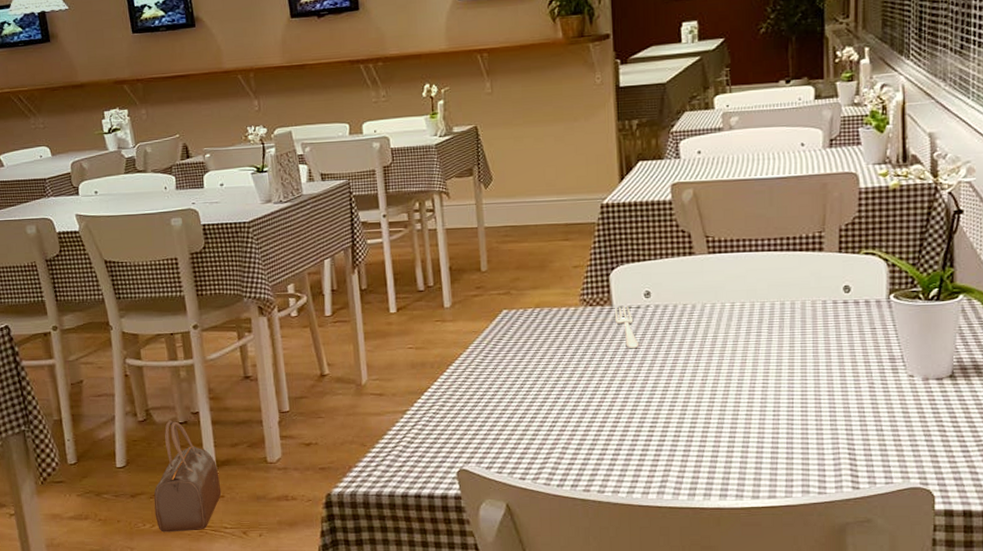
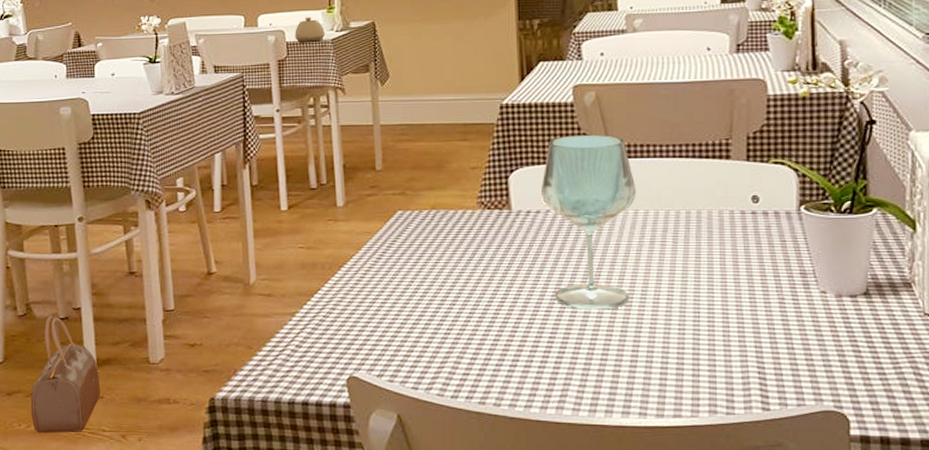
sugar bowl: none [399,123,429,148] -> present [295,17,325,42]
fork: present [614,306,640,349] -> none [513,210,539,255]
wine glass: none [641,231,733,400] -> present [541,134,636,310]

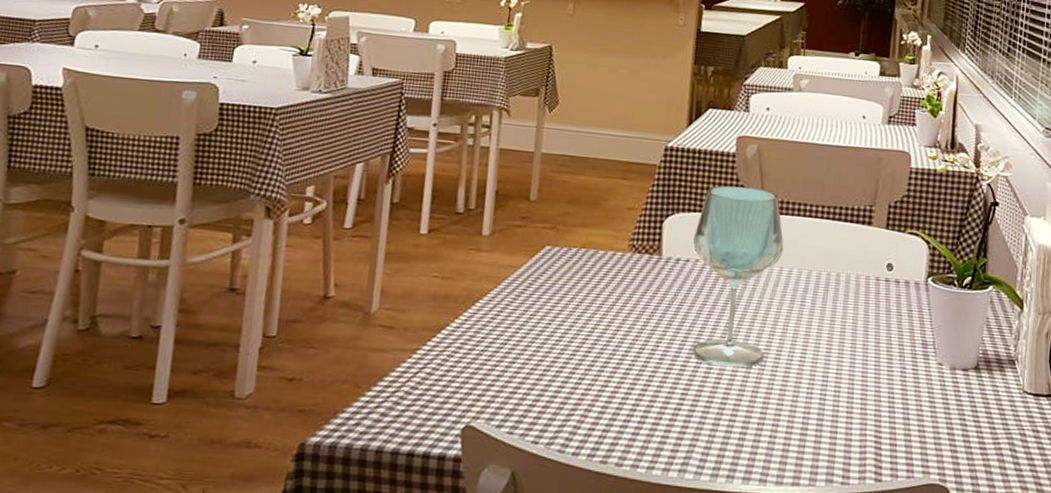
handbag: present [30,315,101,434] -> none [68,333,168,480]
sugar bowl: present [295,17,325,42] -> none [466,30,499,58]

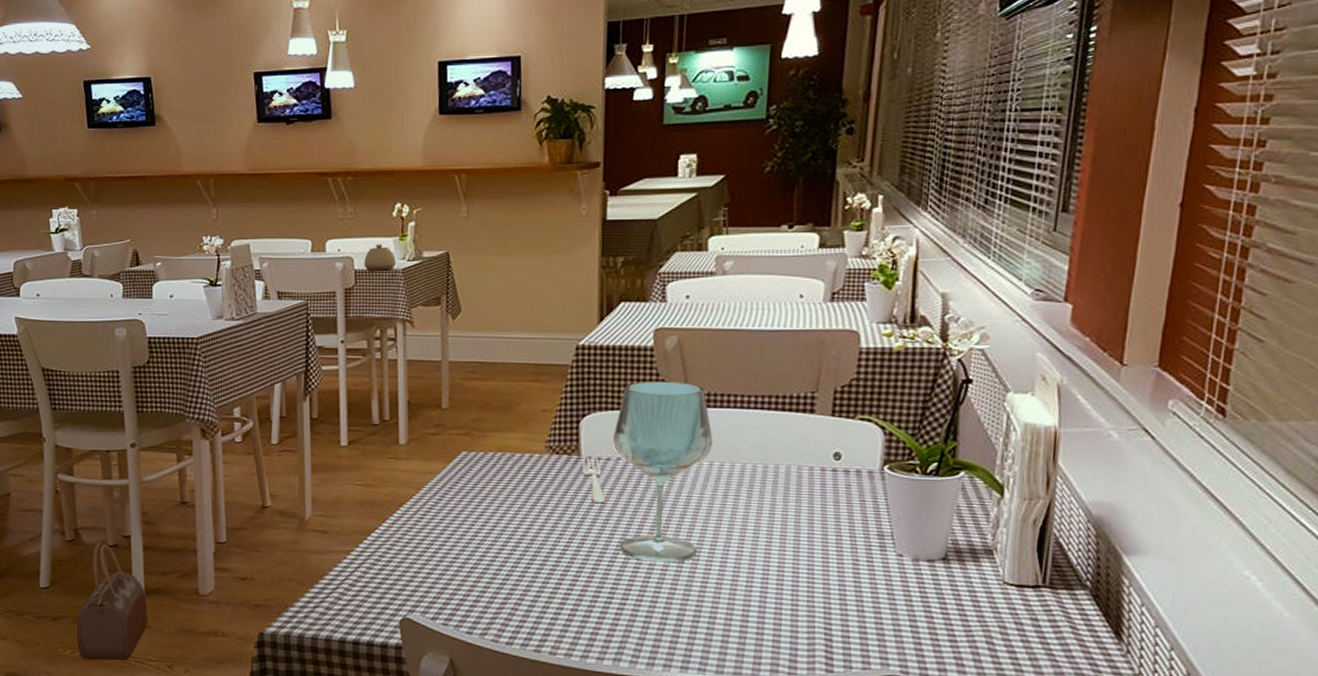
handbag: none [68,333,168,480] -> present [76,542,148,661]
sugar bowl: none [466,30,499,58] -> present [364,244,396,271]
fork: none [661,257,683,306] -> present [581,457,607,504]

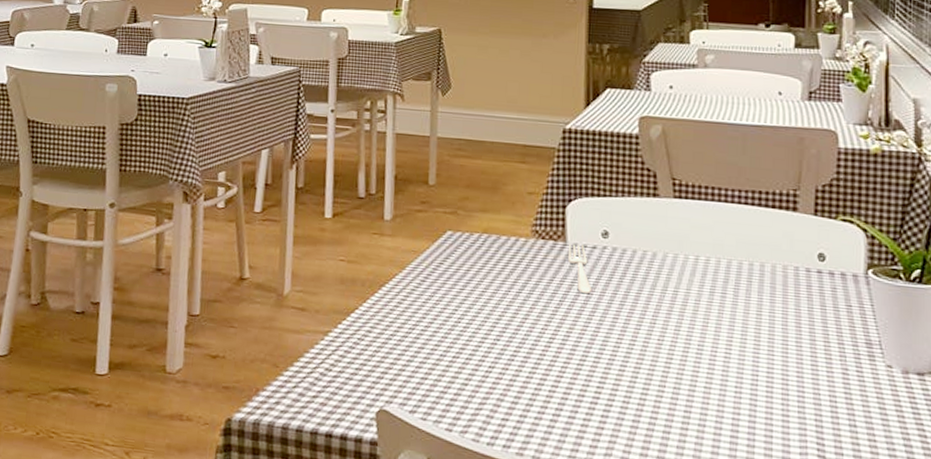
handbag: present [76,542,148,661] -> none [29,308,110,444]
sugar bowl: present [364,244,396,271] -> none [358,16,389,43]
wine glass: present [613,381,713,563] -> none [599,169,699,363]

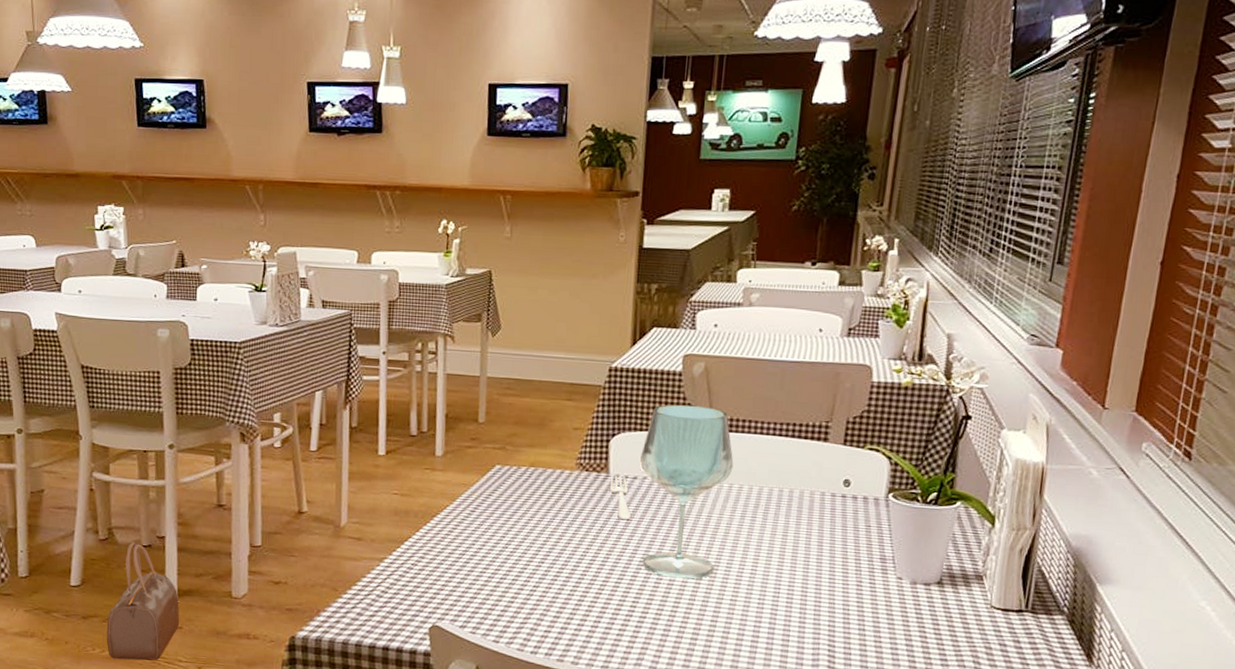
handbag: none [29,308,110,444] -> present [106,542,180,661]
wine glass: none [599,169,699,363] -> present [640,404,734,579]

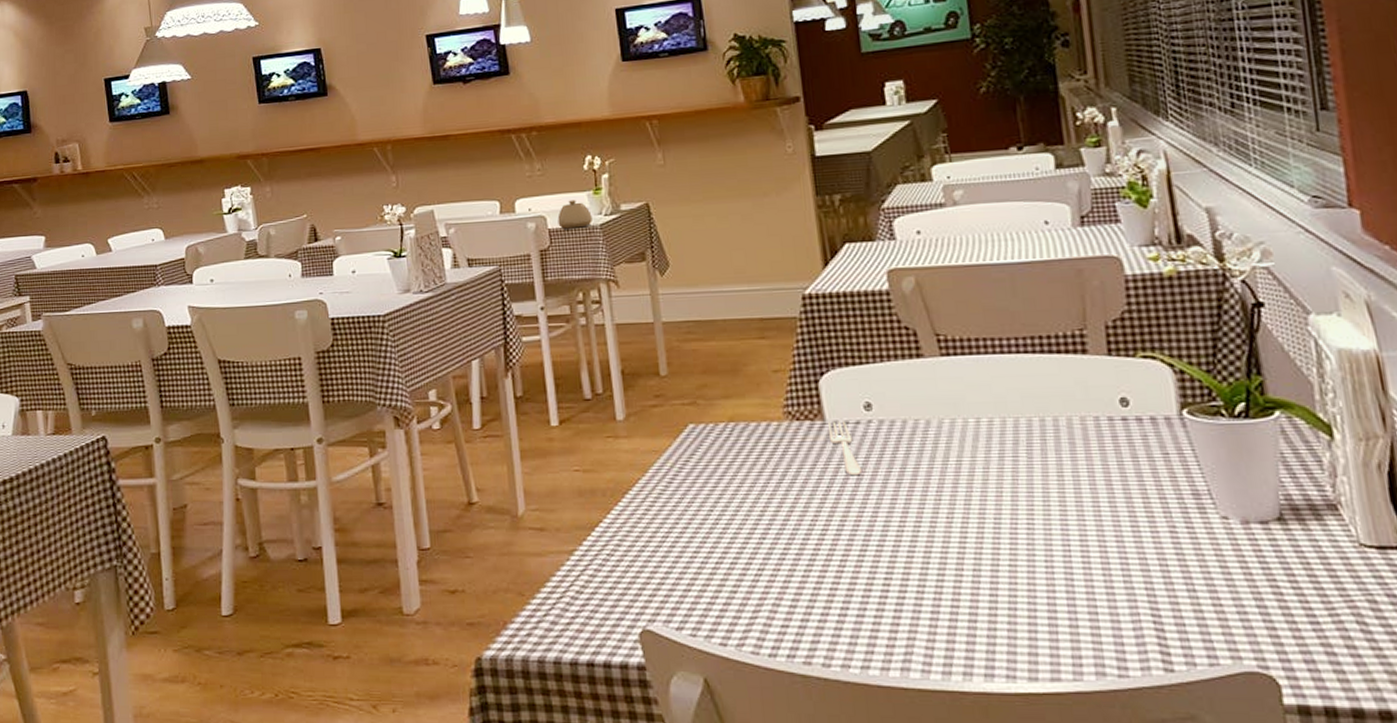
handbag: present [106,542,180,661] -> none [265,557,347,703]
sugar bowl: none [408,258,440,285] -> present [557,199,592,229]
wine glass: present [640,404,734,579] -> none [859,327,980,543]

